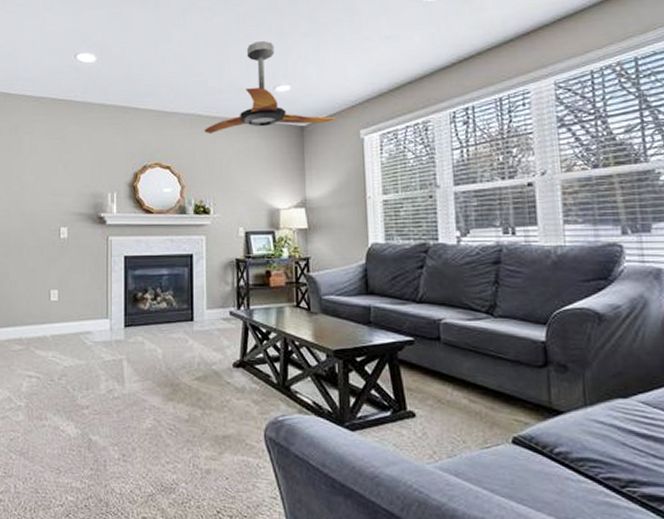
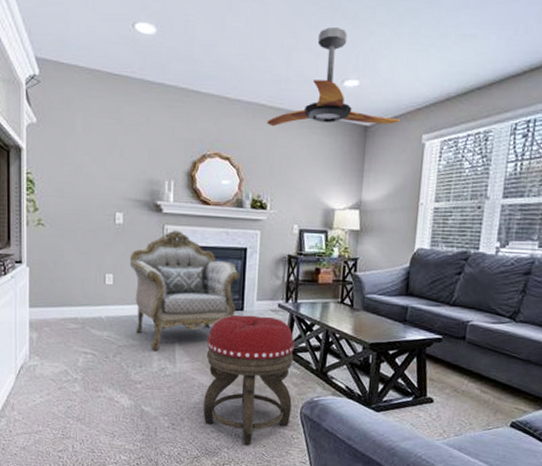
armchair: none [74,241,188,370] -> present [129,230,241,350]
footstool: none [155,326,254,478] -> present [203,314,294,445]

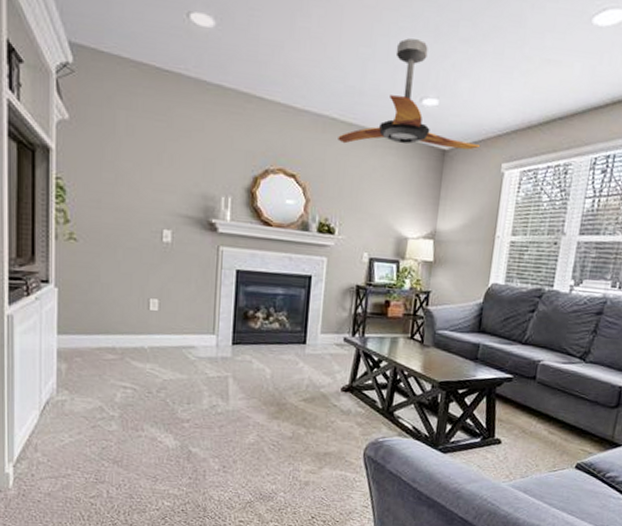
armchair: present [129,230,241,350] -> none [178,252,304,385]
footstool: present [203,314,294,445] -> none [258,348,360,489]

